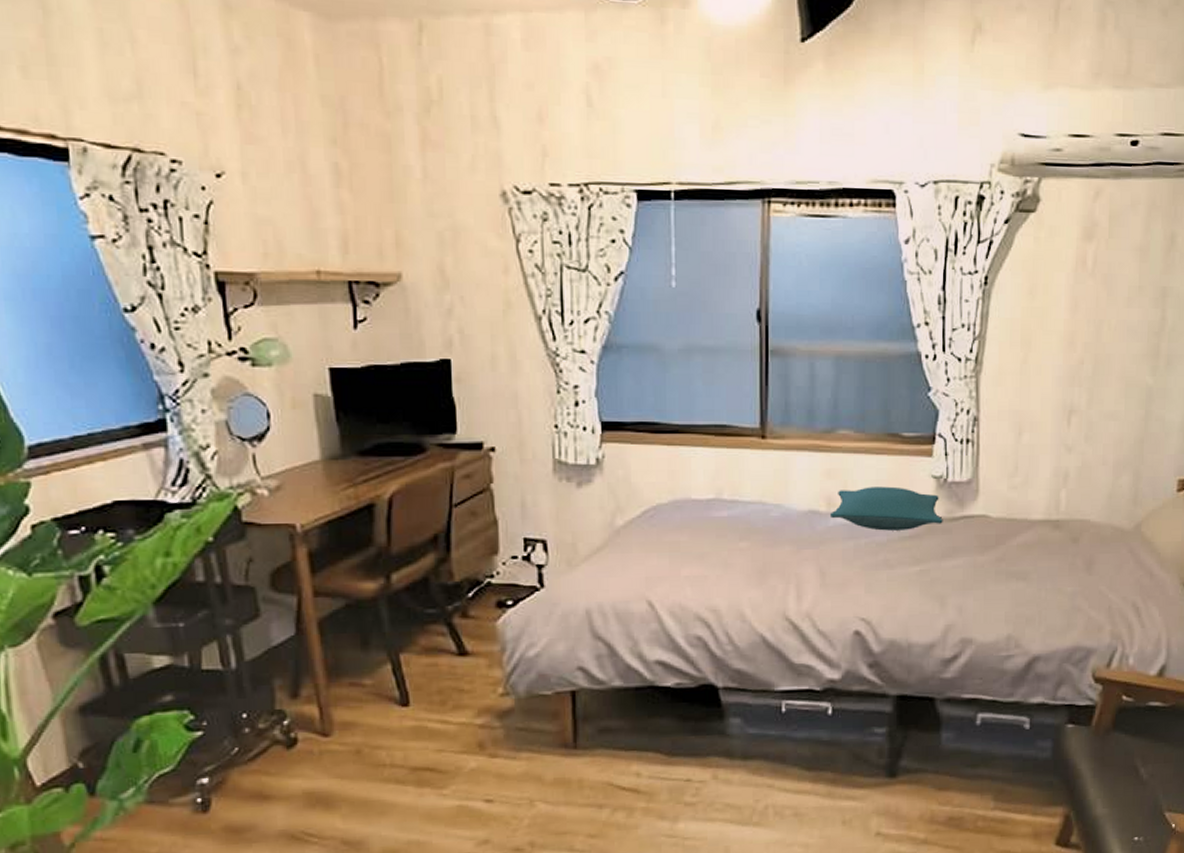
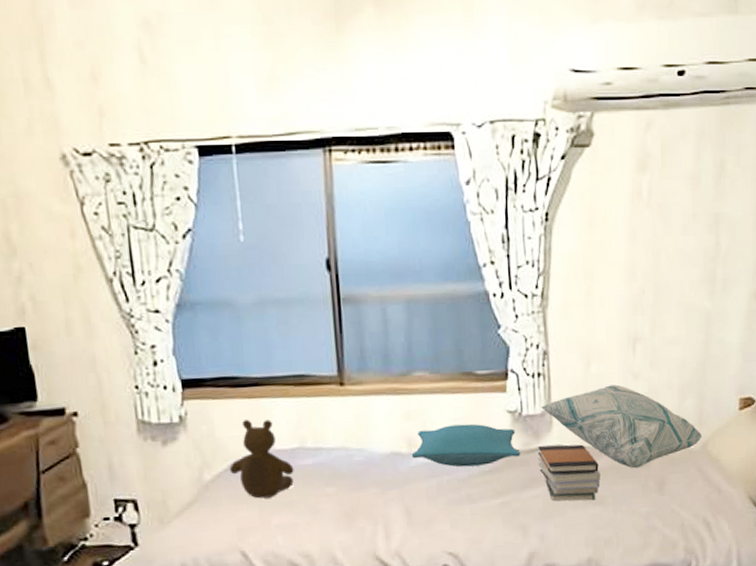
teddy bear: none [643,467,708,548] -> present [229,419,294,499]
book stack: none [961,515,1026,575] -> present [538,444,601,502]
decorative pillow: none [967,456,1137,545] -> present [540,384,703,469]

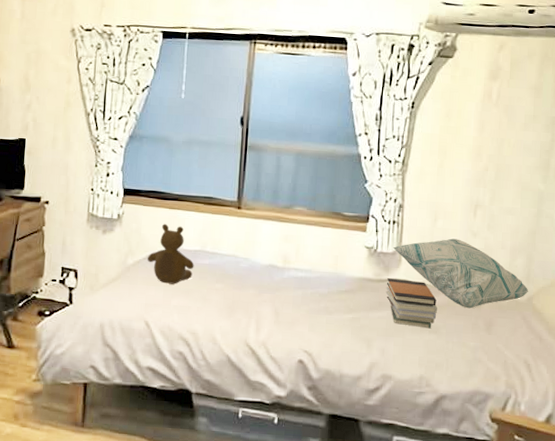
pillow: present [411,423,520,467] -> none [285,250,372,286]

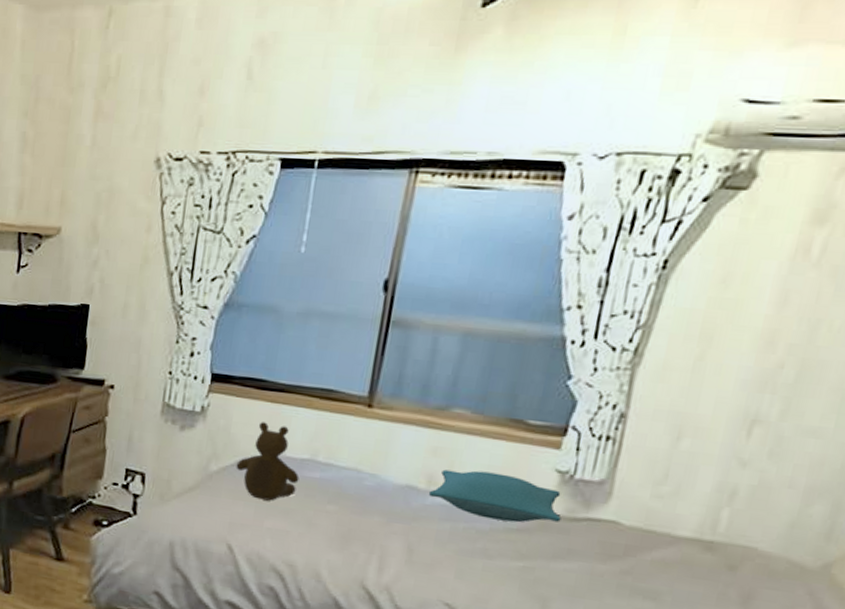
pillow: none [285,250,372,286] -> present [428,469,562,523]
book stack: present [385,278,437,329] -> none [580,517,663,594]
decorative pillow: present [392,238,529,309] -> none [600,467,827,572]

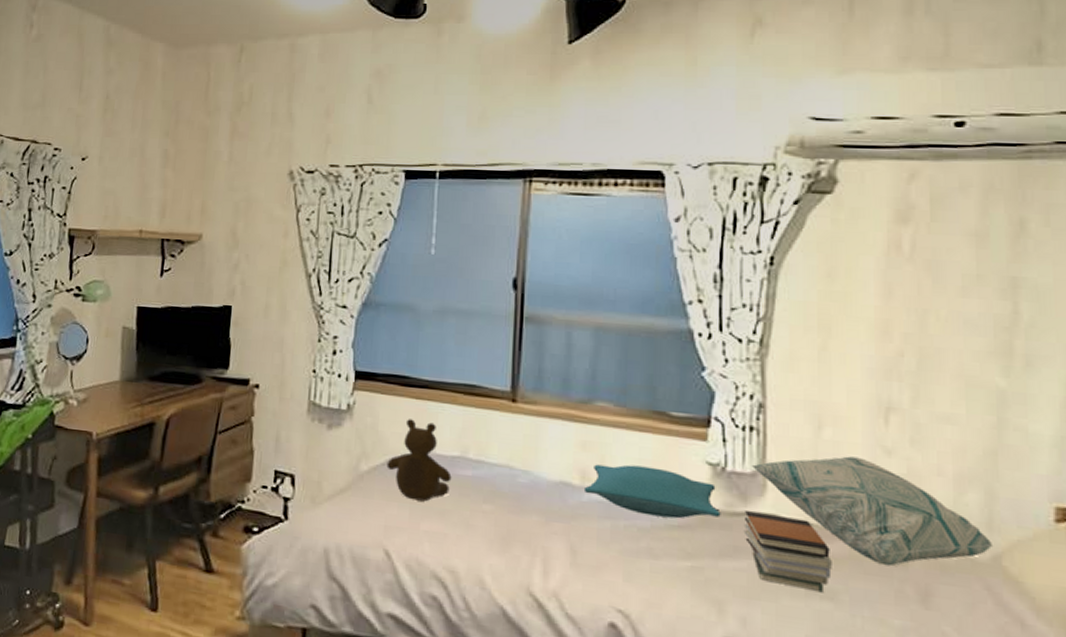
book stack: none [580,517,663,594] -> present [743,511,832,593]
decorative pillow: none [600,467,827,572] -> present [751,456,994,567]

